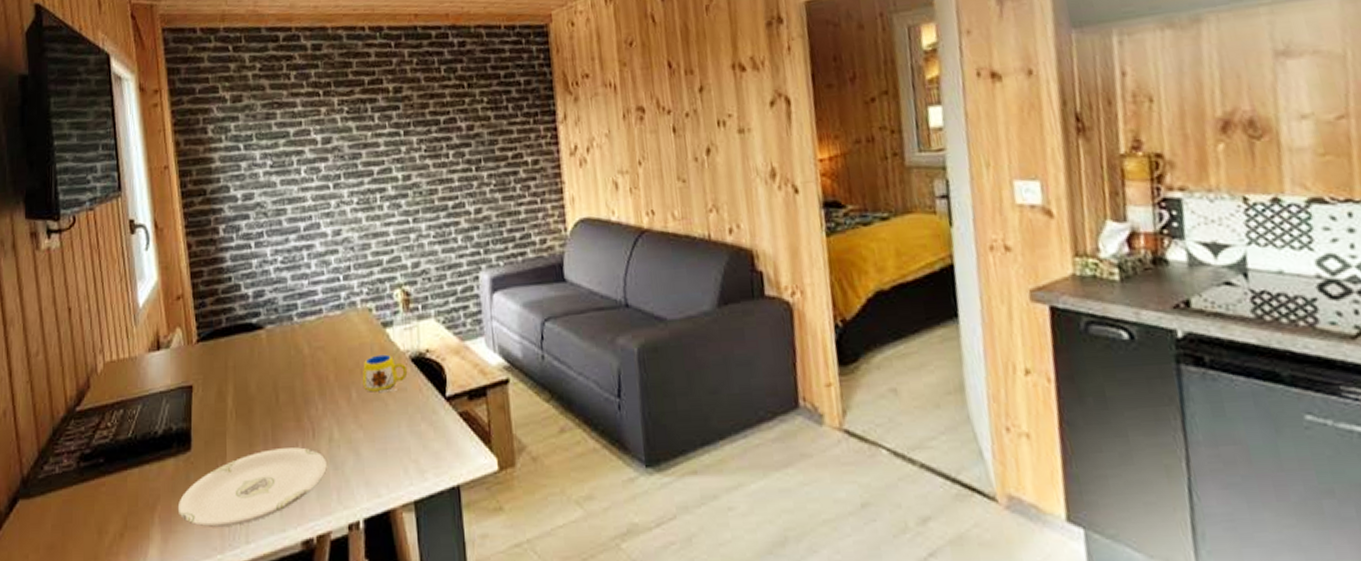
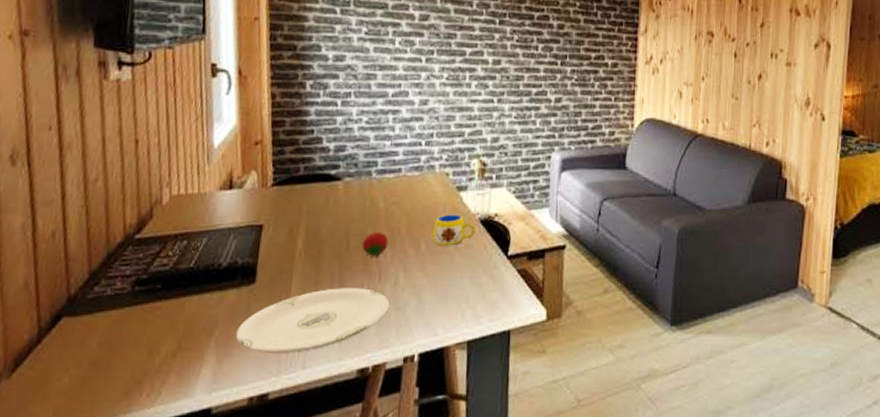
fruit: none [291,383,318,413] -> present [362,232,389,258]

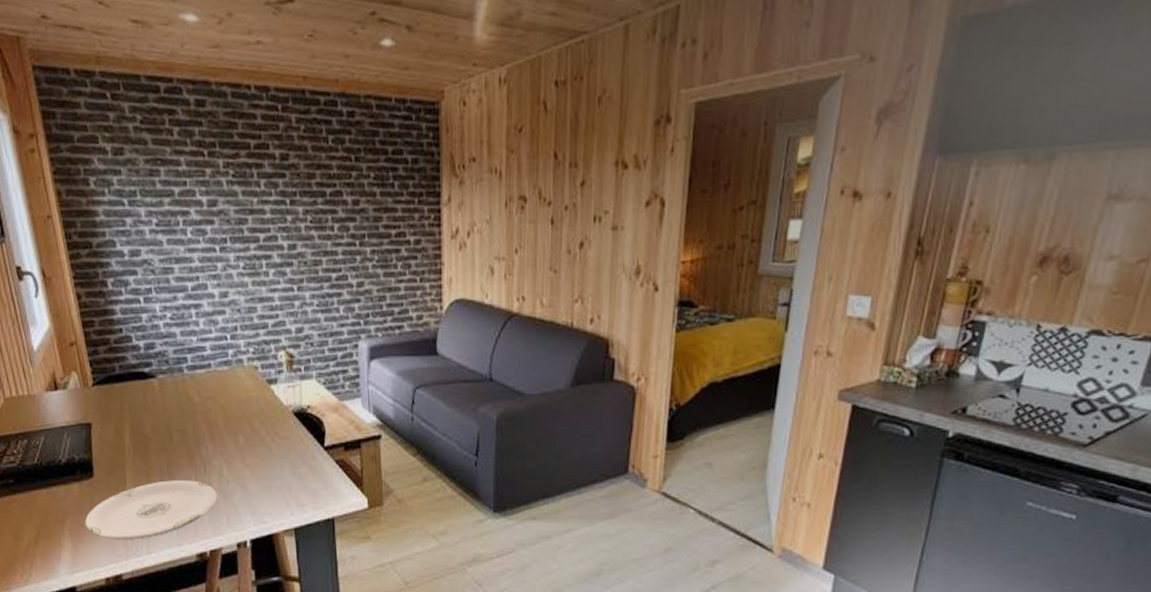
fruit: present [362,232,389,258] -> none [184,427,209,452]
mug: present [432,214,476,248] -> none [248,407,290,440]

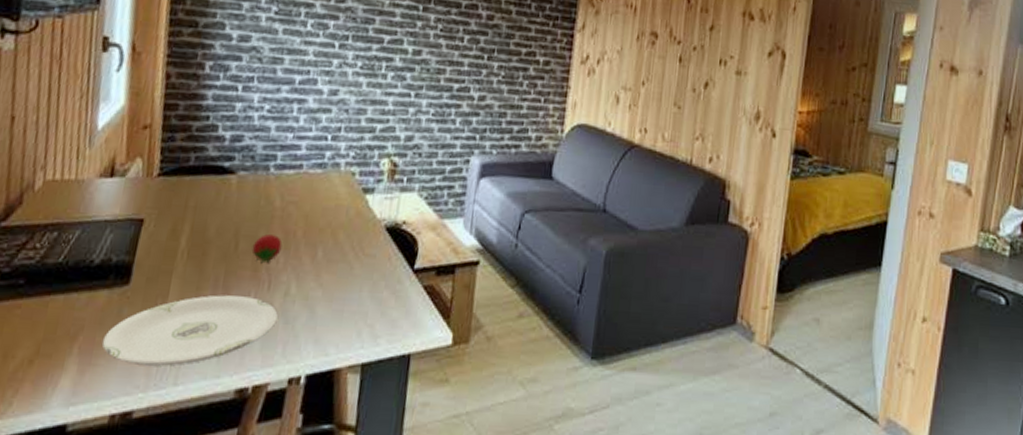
fruit: none [184,427,209,452] -> present [251,234,283,264]

